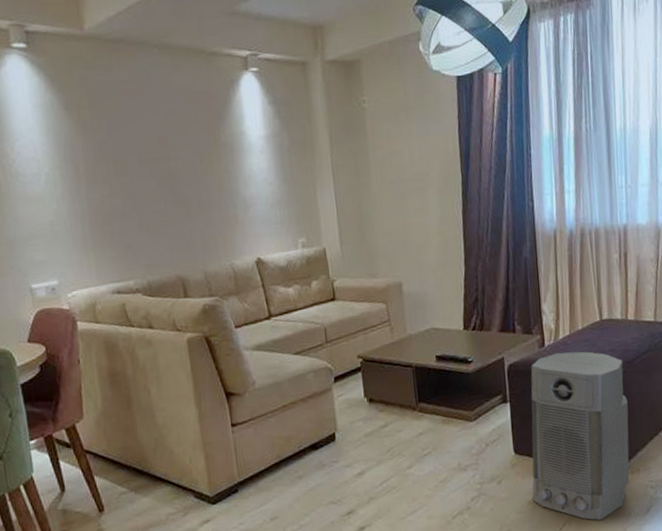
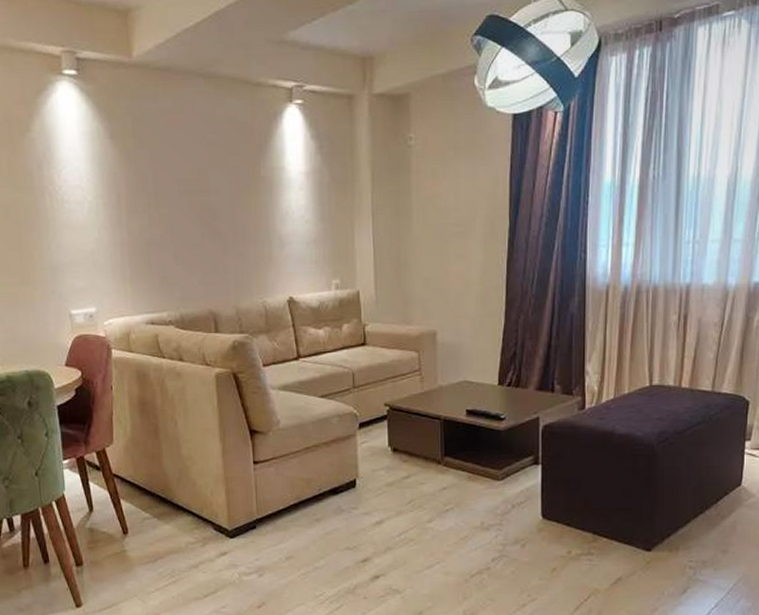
air purifier: present [531,351,630,521] -> none [557,416,672,596]

